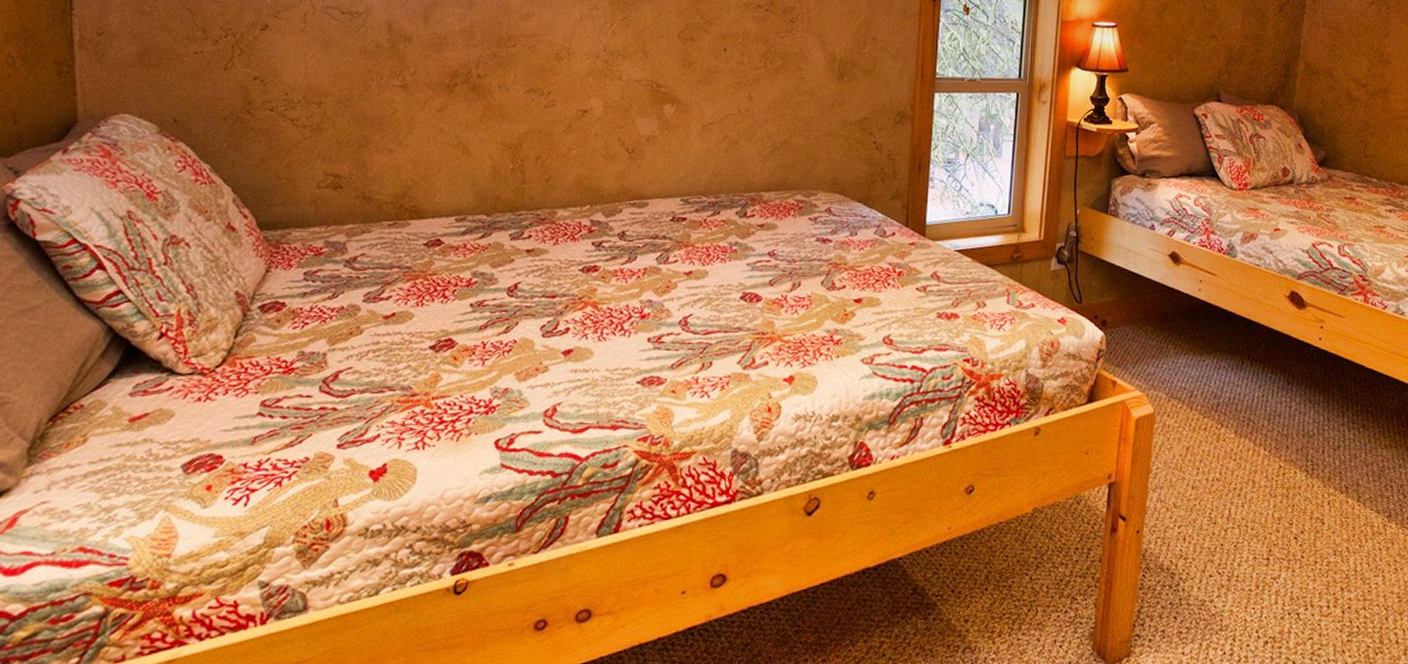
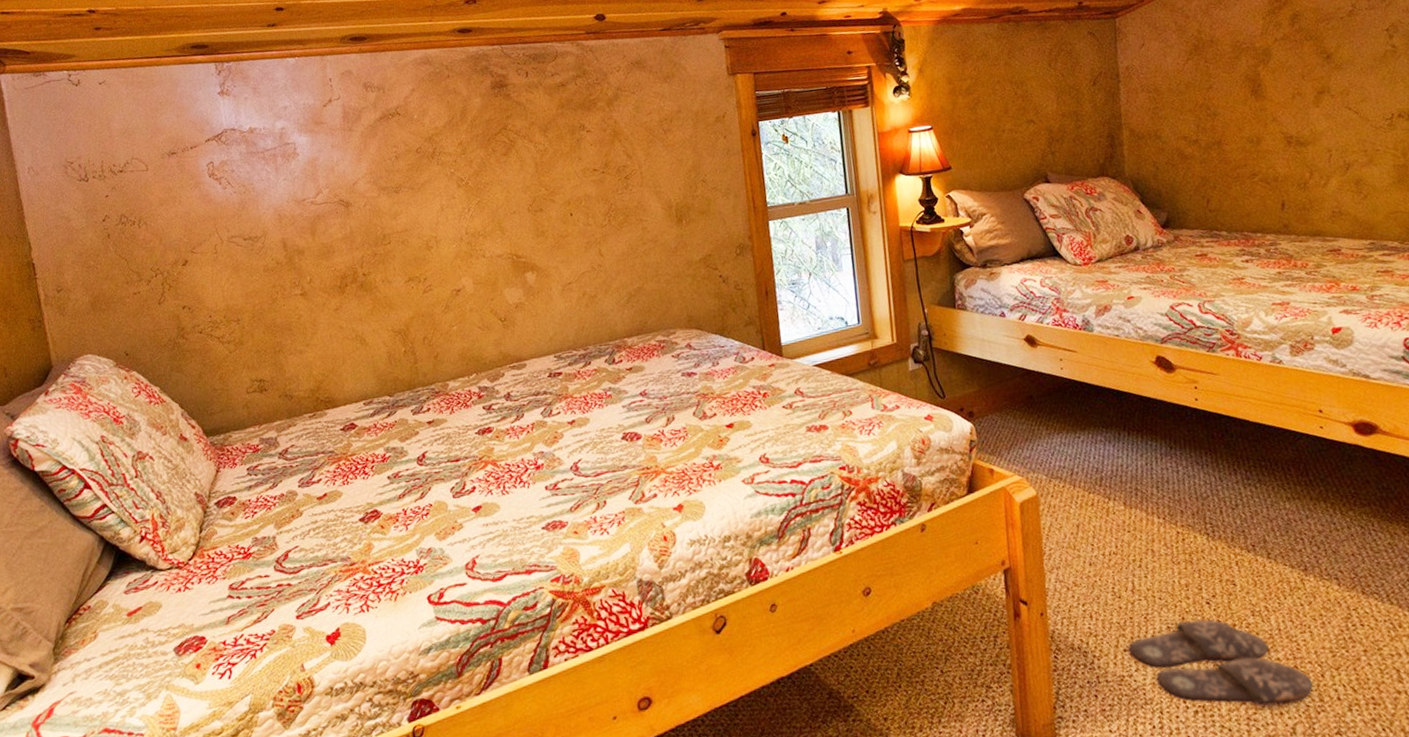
slippers: none [1215,553,1376,641] -> present [1129,619,1313,703]

